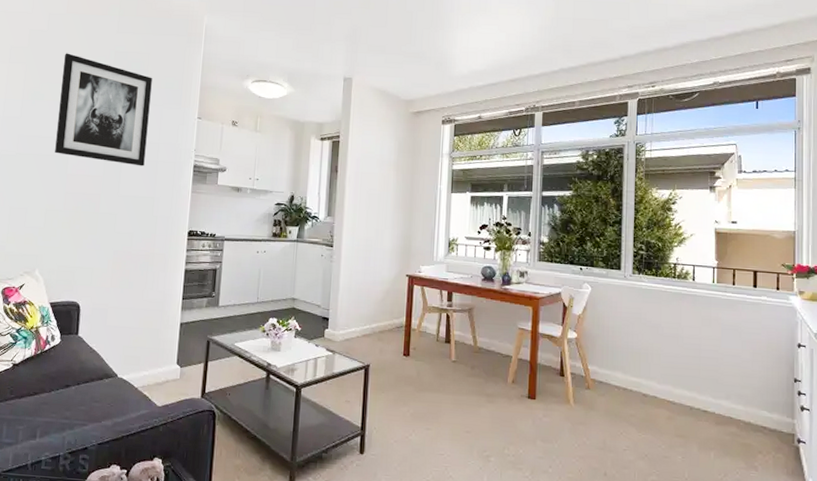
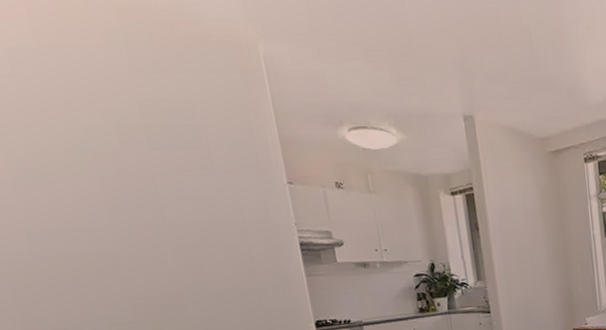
wall art: present [55,53,152,167] -> none [57,107,232,253]

